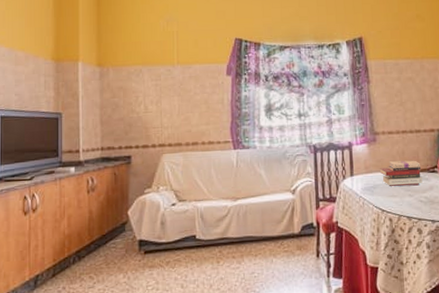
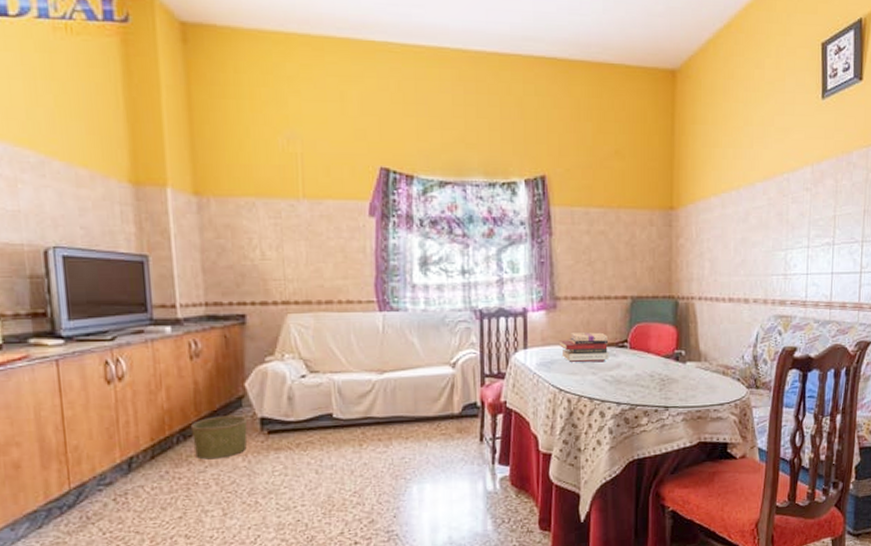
basket: none [84,237,129,277] -> present [190,414,248,460]

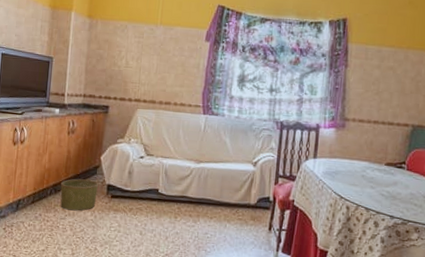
books: present [558,332,609,363] -> none [343,150,388,179]

